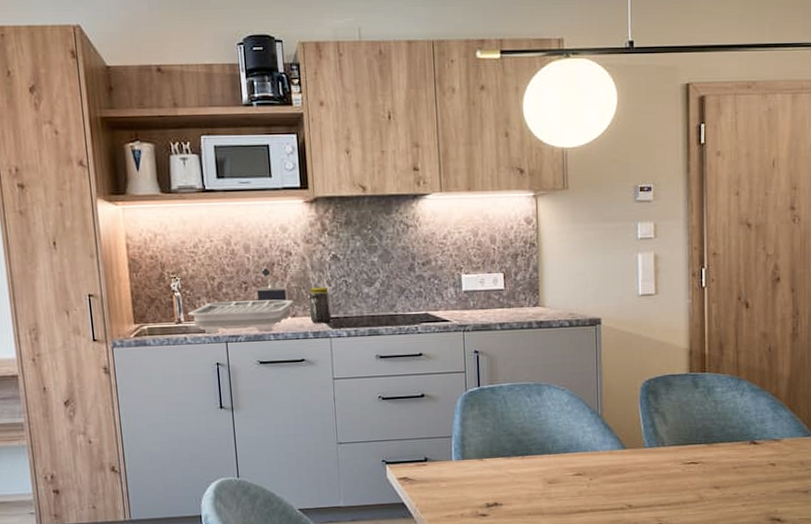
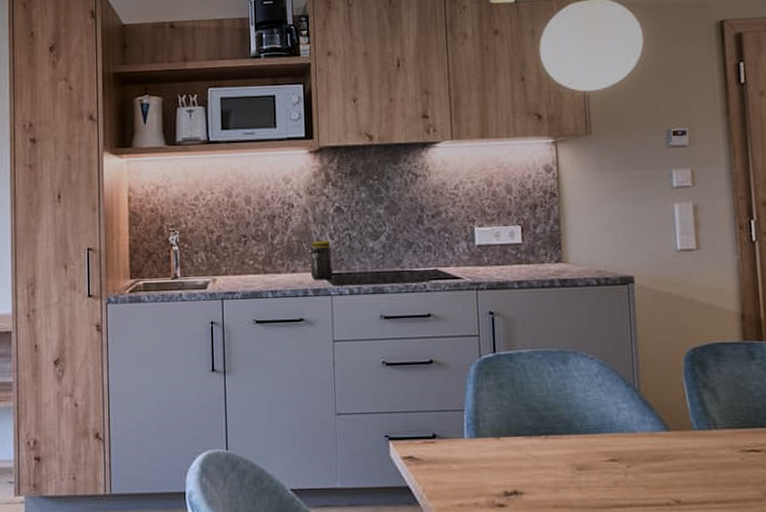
dish rack: present [188,299,294,334] -> none [184,254,294,290]
perfume bottle: present [256,267,289,320] -> none [256,220,289,276]

